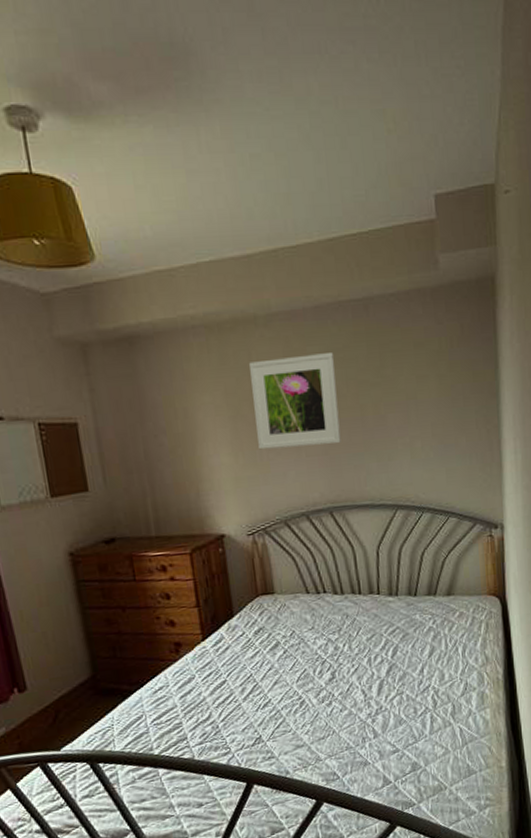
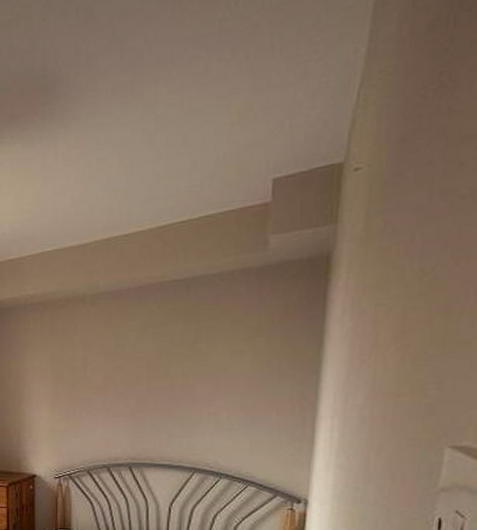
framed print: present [249,353,341,450] -> none [72,327,151,408]

